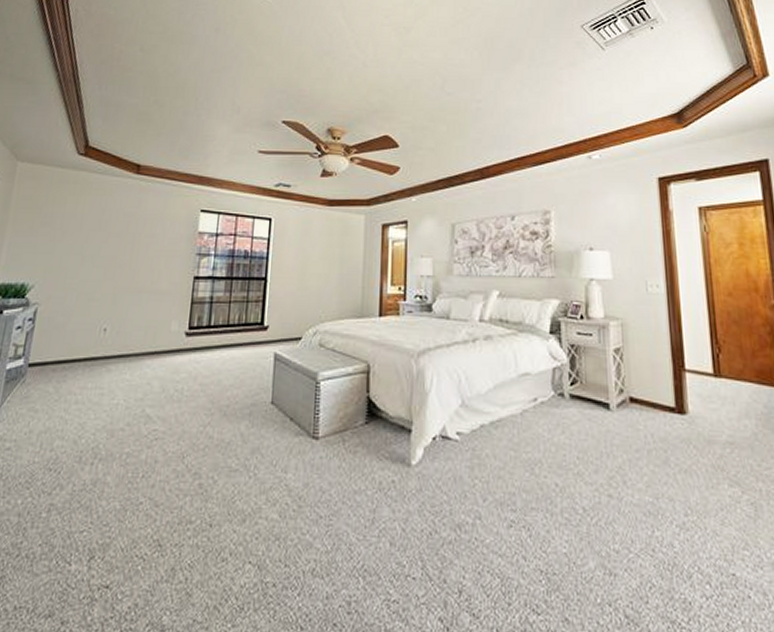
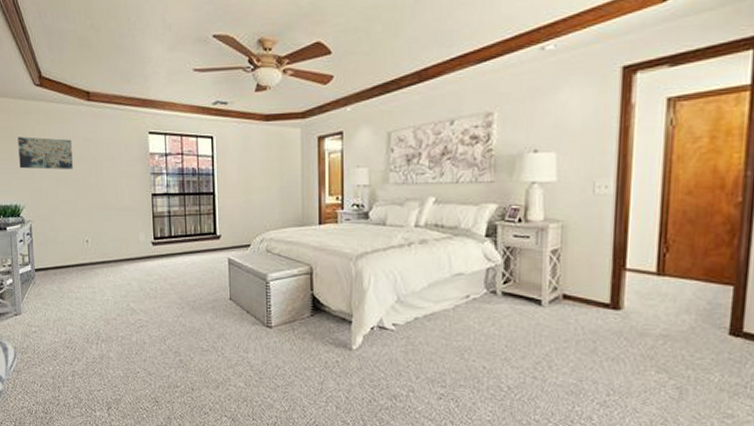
wall art: none [38,207,109,247] -> present [18,137,73,170]

